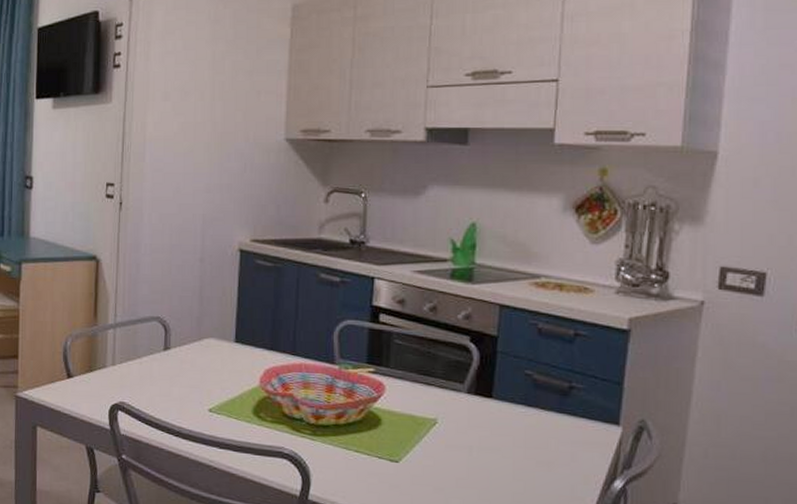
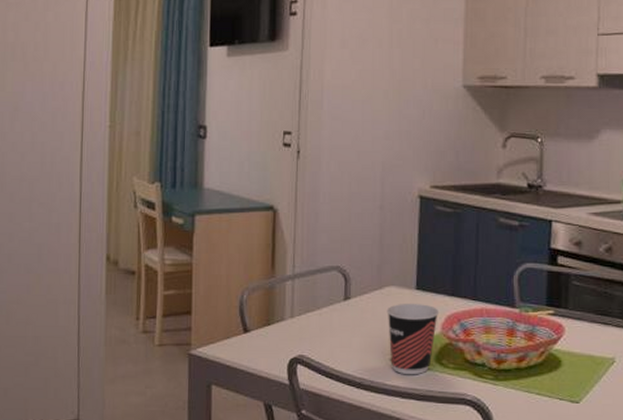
cup: none [205,355,258,427] -> present [387,303,440,375]

